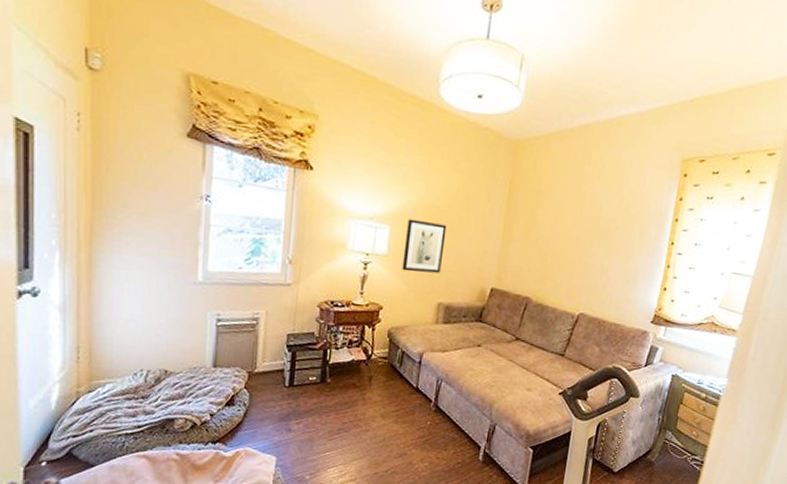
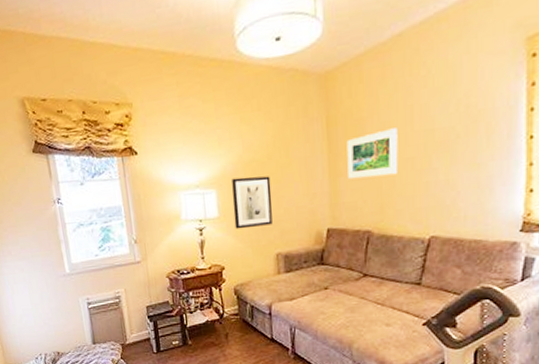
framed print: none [519,207,570,251] -> present [346,128,398,180]

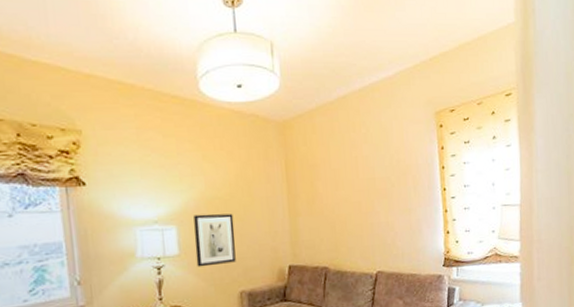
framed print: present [346,128,398,180] -> none [303,175,348,219]

